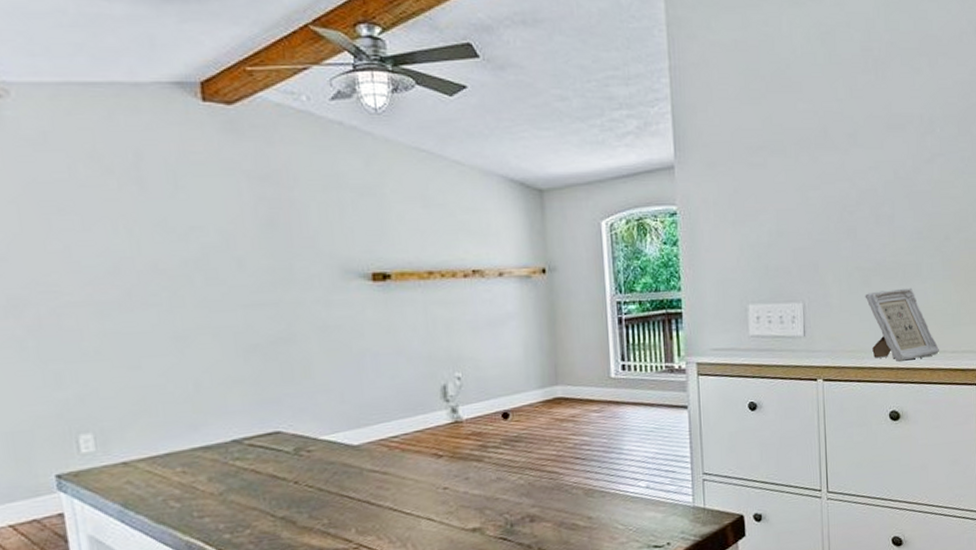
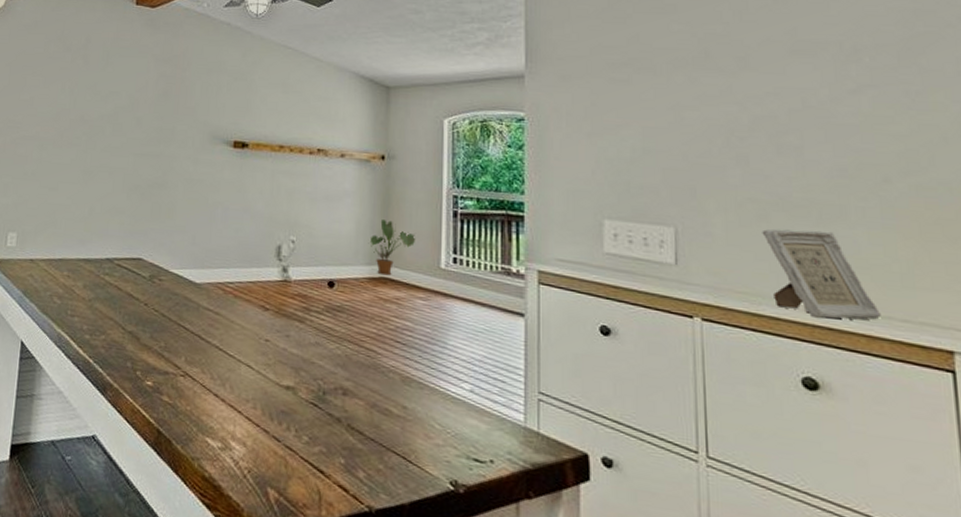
house plant: none [538,338,586,396] -> present [368,220,416,276]

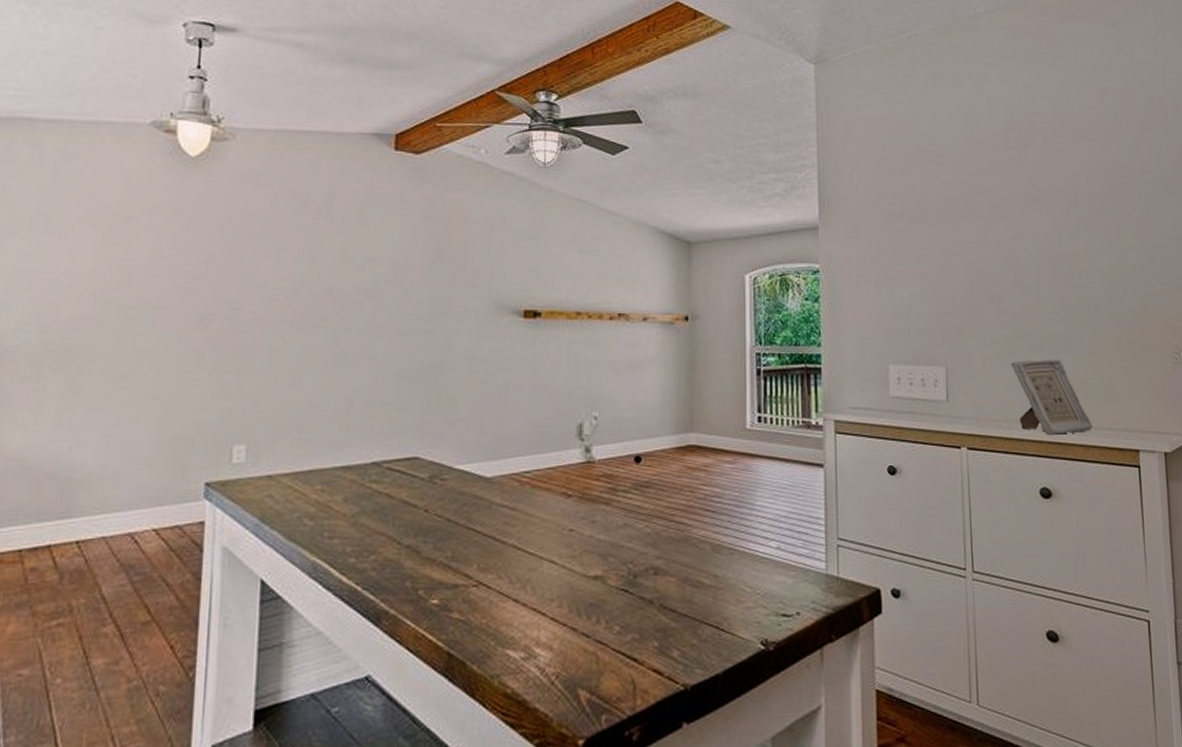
house plant: present [368,220,416,276] -> none [674,385,722,443]

